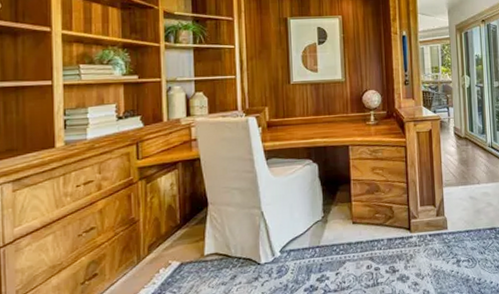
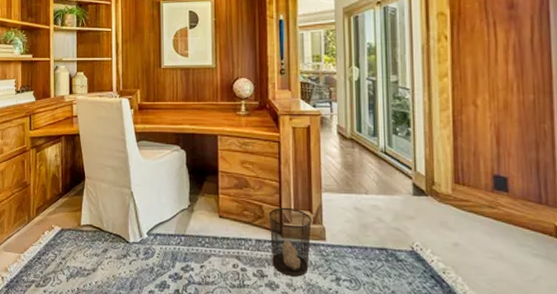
waste bin: none [398,204,436,267] -> present [268,207,312,277]

